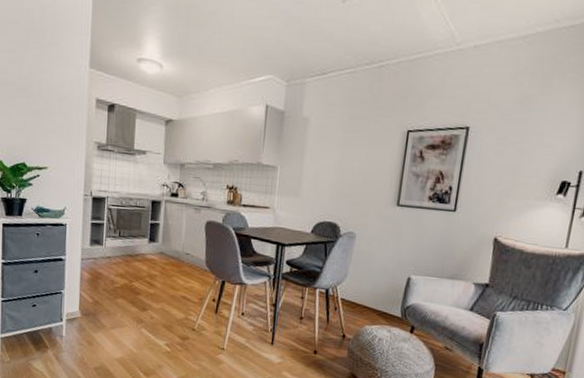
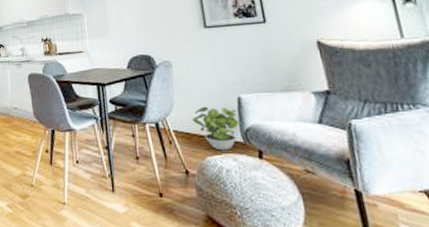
potted plant: none [360,280,403,323] -> present [191,106,239,151]

